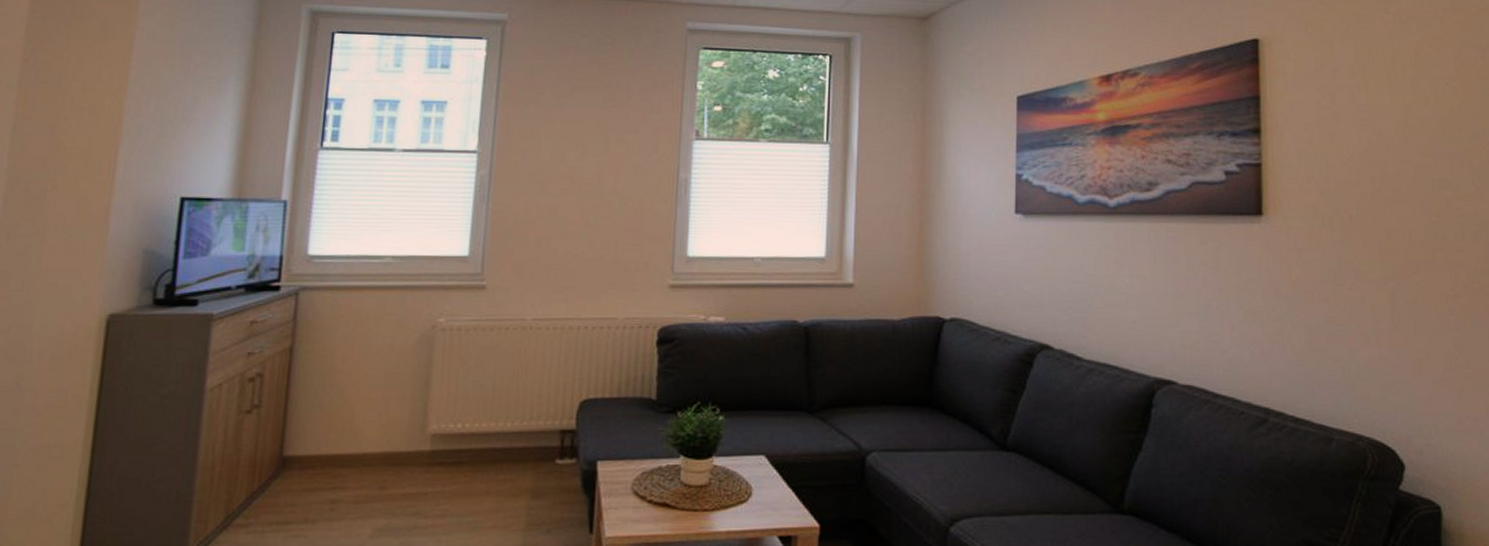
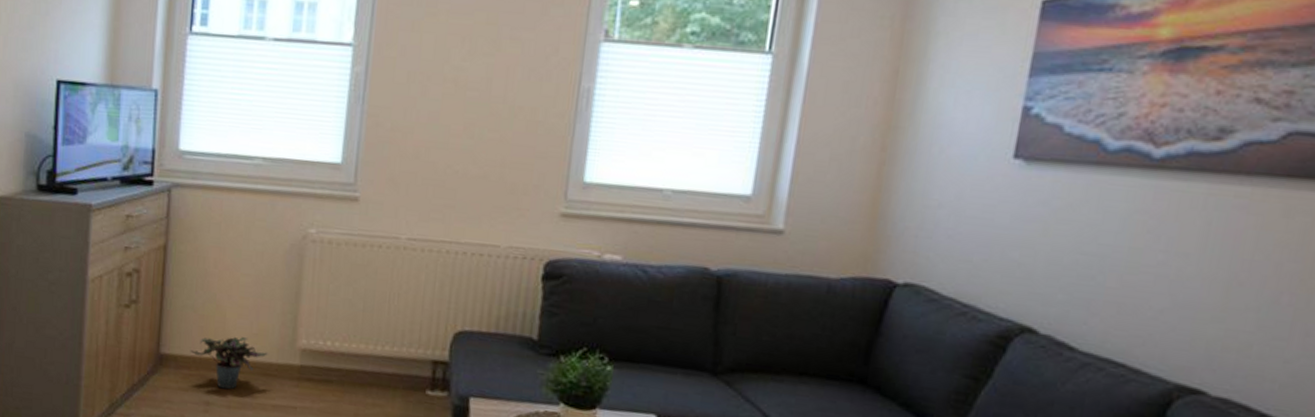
potted plant: none [315,429,398,485] -> present [190,336,268,390]

